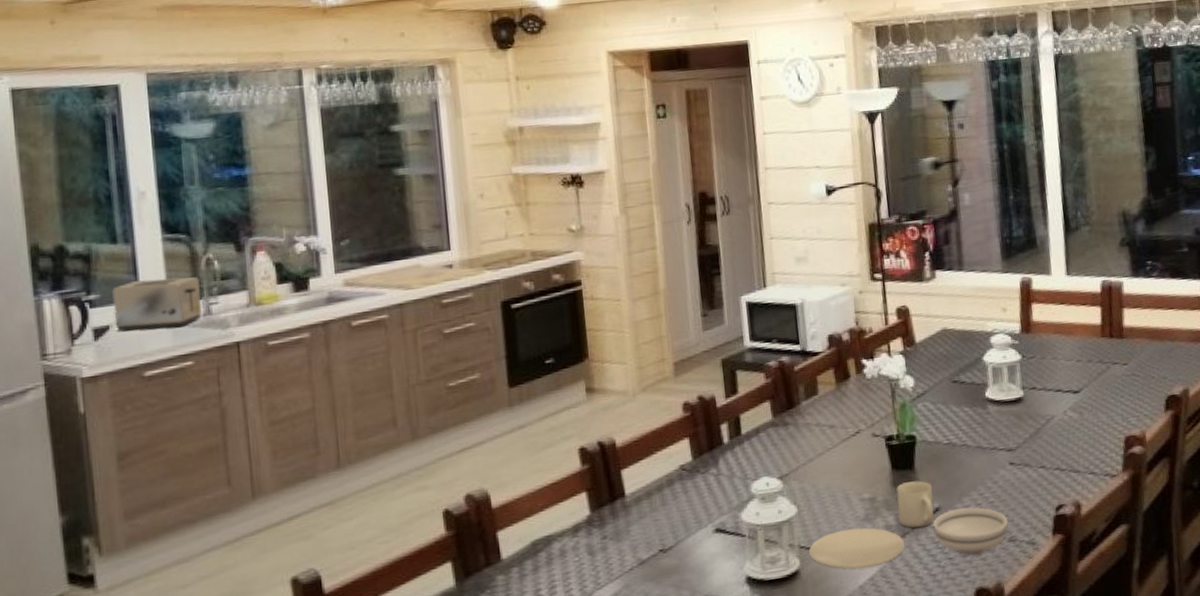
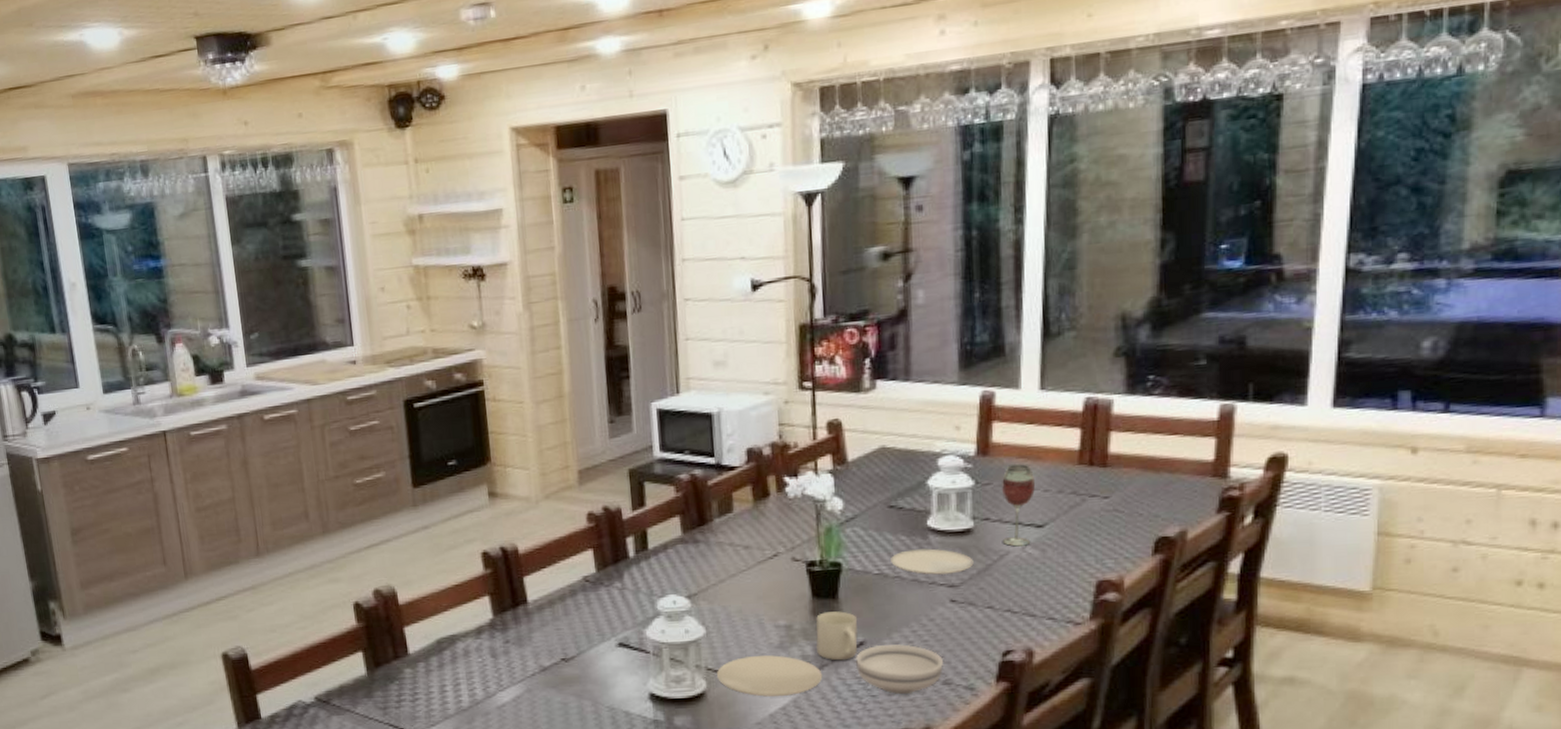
toaster: present [112,277,203,332] -> none [55,367,132,417]
plate: none [957,417,1026,441] -> present [891,548,974,575]
wineglass: none [1043,339,1070,411] -> present [1001,464,1036,547]

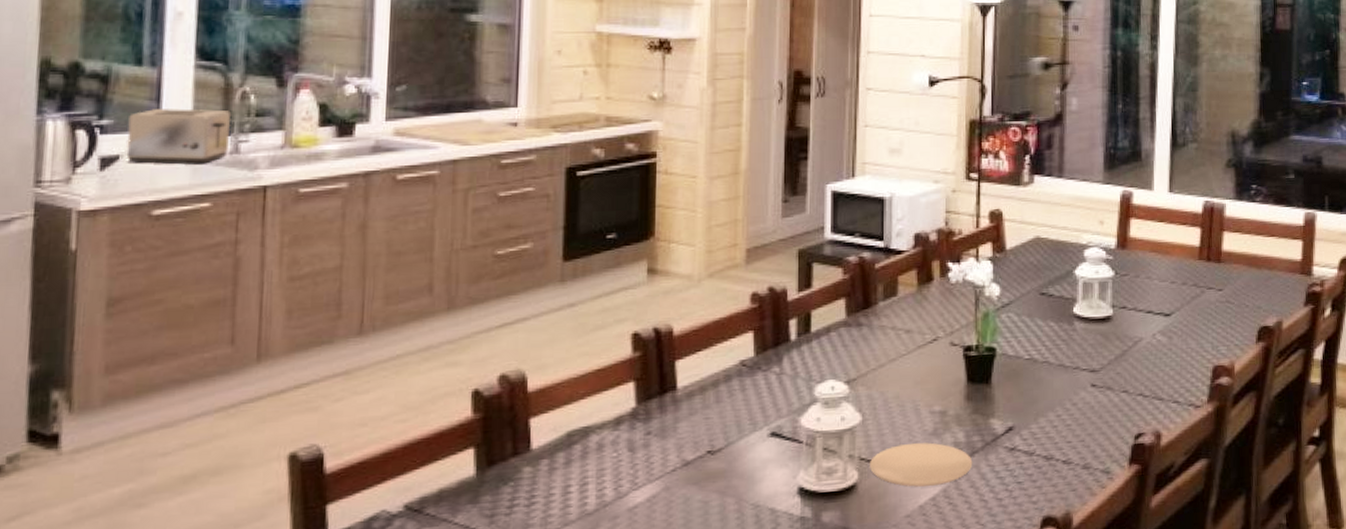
toaster: none [55,367,132,417] -> present [126,109,232,165]
cup: present [815,611,858,661] -> none [967,396,1008,447]
bowl: present [855,644,944,695] -> none [1004,429,1084,480]
plate: present [891,548,974,575] -> none [1040,334,1112,360]
wineglass: present [1001,464,1036,547] -> none [1136,257,1165,334]

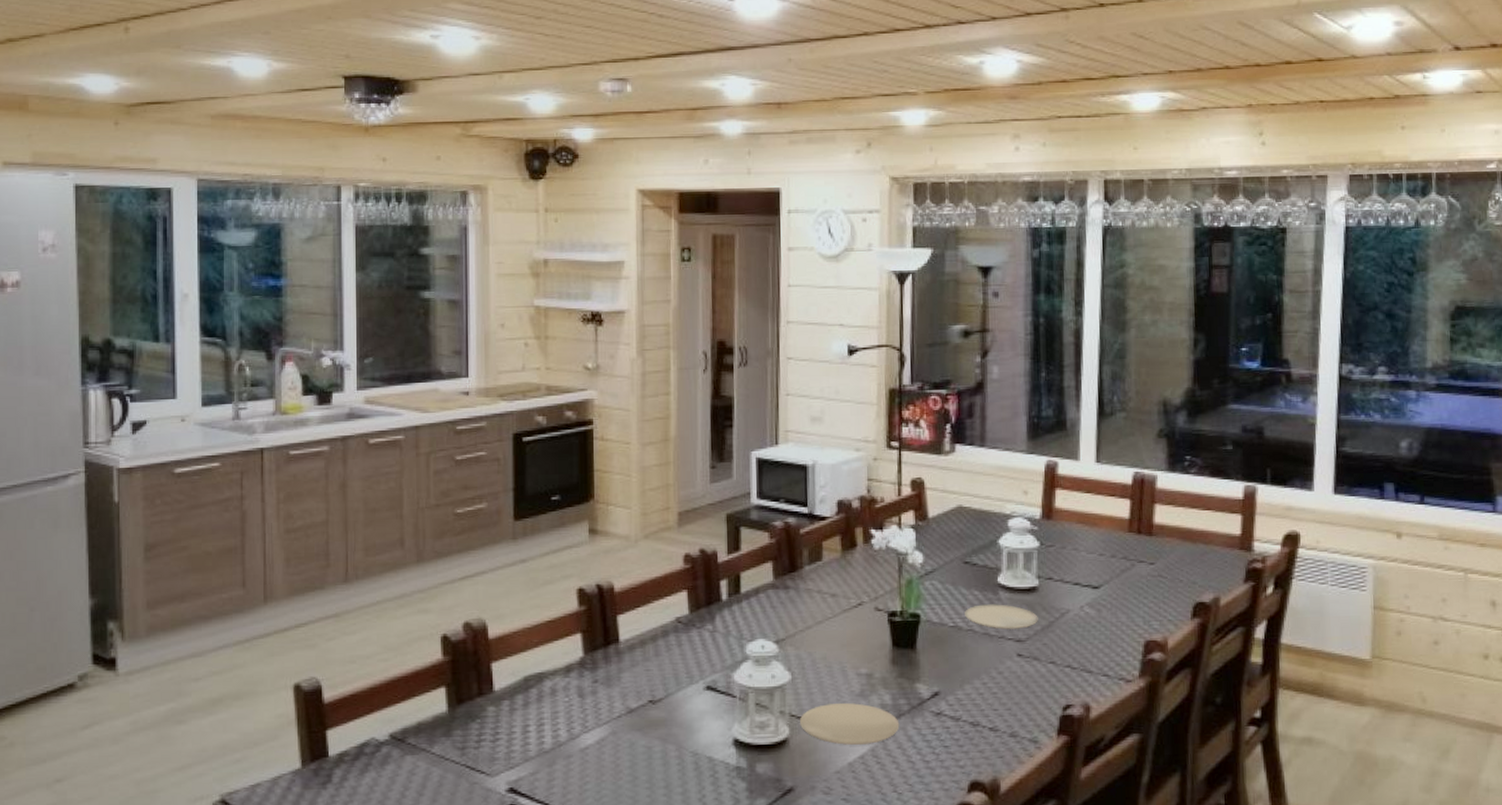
toaster: present [126,109,232,165] -> none [152,380,232,429]
plate: none [1040,334,1112,360] -> present [965,604,1038,630]

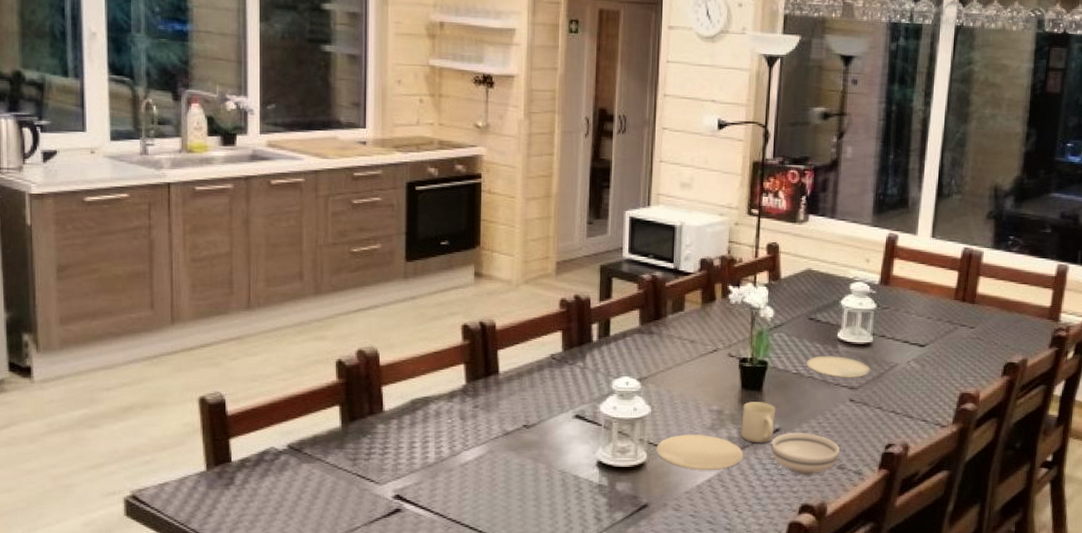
cup: none [894,661,934,711] -> present [740,402,776,443]
bowl: none [930,696,1011,746] -> present [771,433,840,475]

